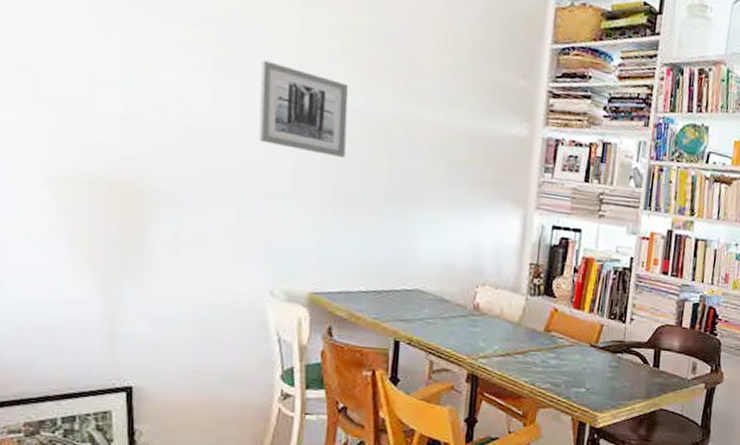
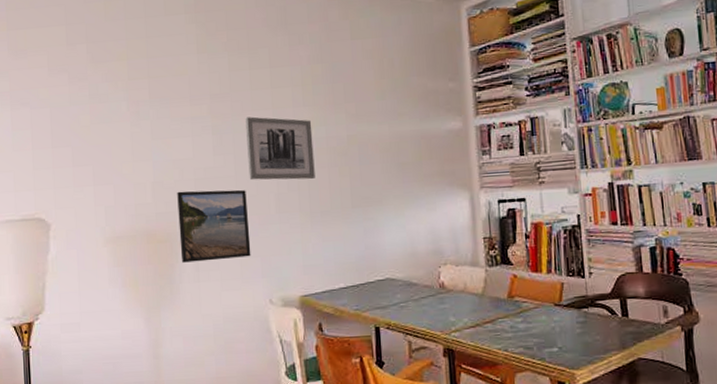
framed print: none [156,136,253,236] -> present [177,189,251,263]

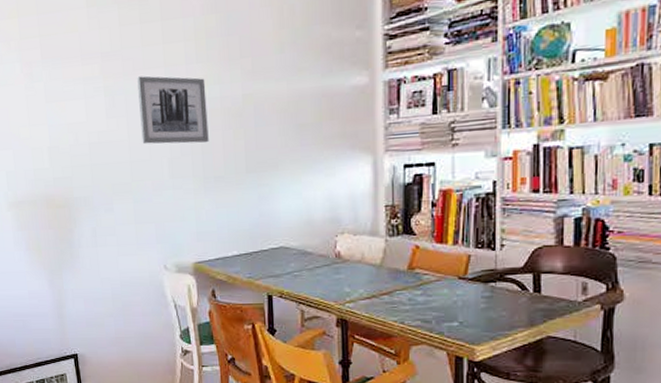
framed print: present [177,189,251,263] -> none [73,154,146,228]

